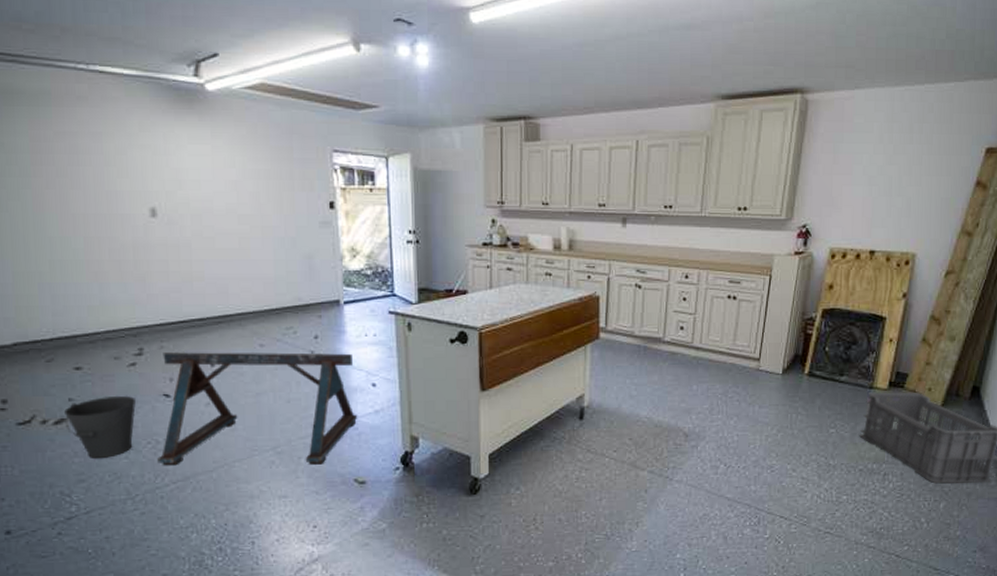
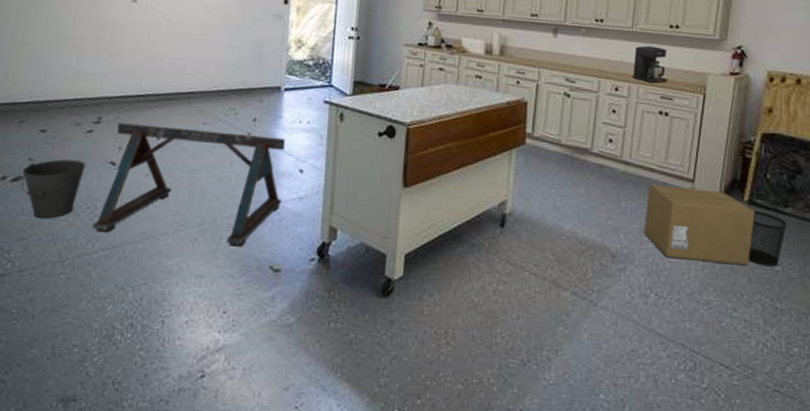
coffee maker: none [702,230,736,269] -> present [632,45,667,84]
box: none [713,366,814,432] -> present [643,185,755,266]
waste bin: none [807,382,842,430] -> present [748,211,787,267]

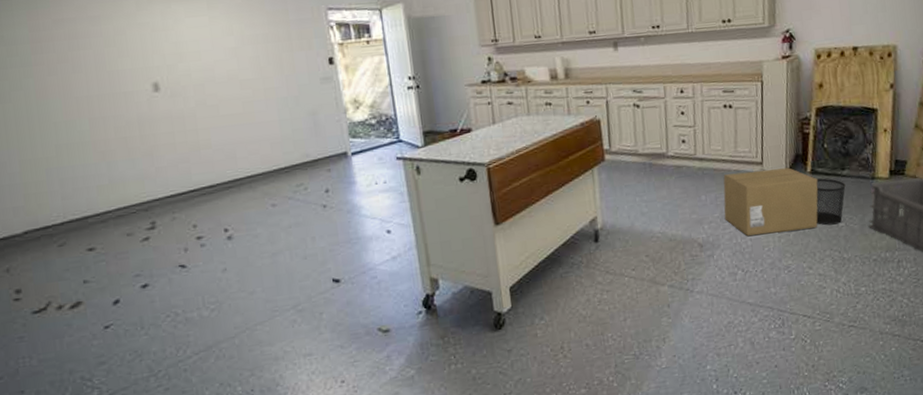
bucket: present [20,159,86,219] -> none [80,271,152,339]
sawhorse: present [92,123,286,247] -> none [175,203,376,338]
coffee maker: present [632,45,667,84] -> none [693,43,727,81]

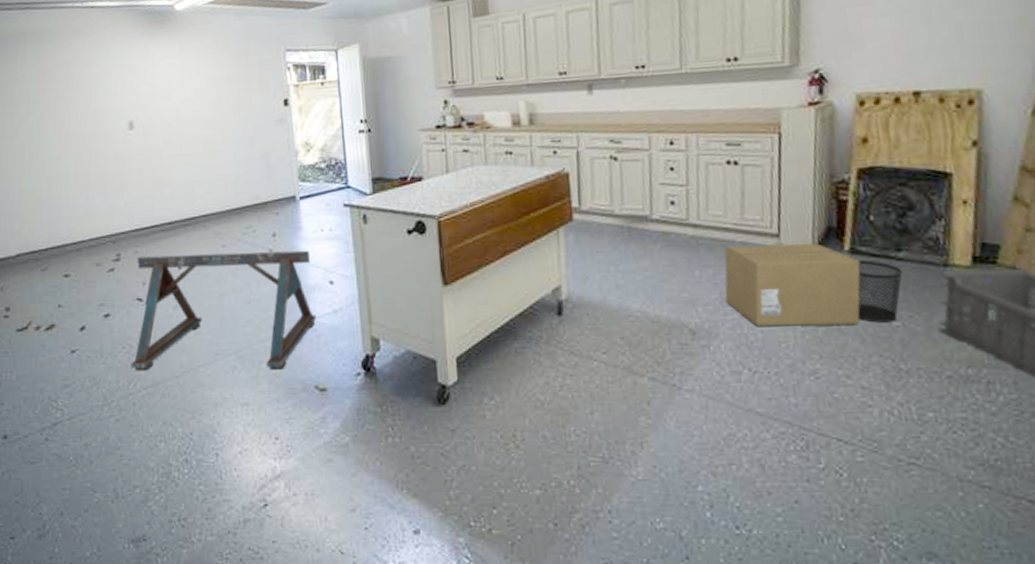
sawhorse: none [175,203,376,338] -> present [131,250,317,371]

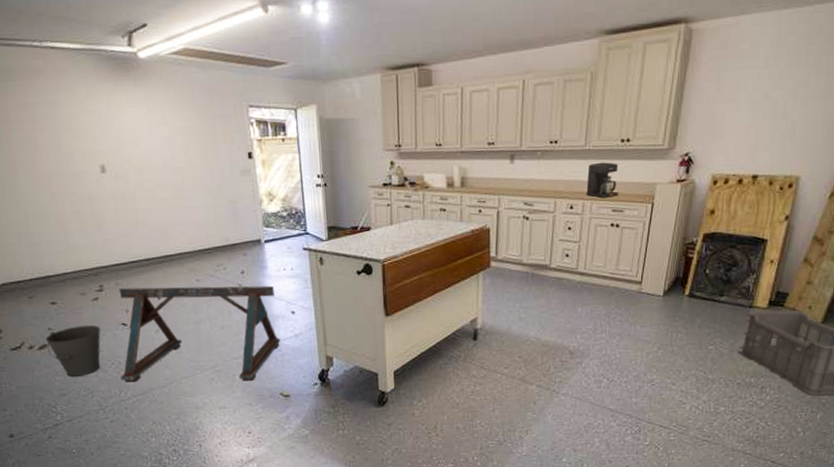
bucket: none [54,300,113,363] -> present [46,325,101,377]
coffee maker: none [687,86,732,131] -> present [586,162,619,199]
box: present [724,243,861,327] -> none [597,289,694,350]
waste bin: present [857,260,903,323] -> none [687,302,722,347]

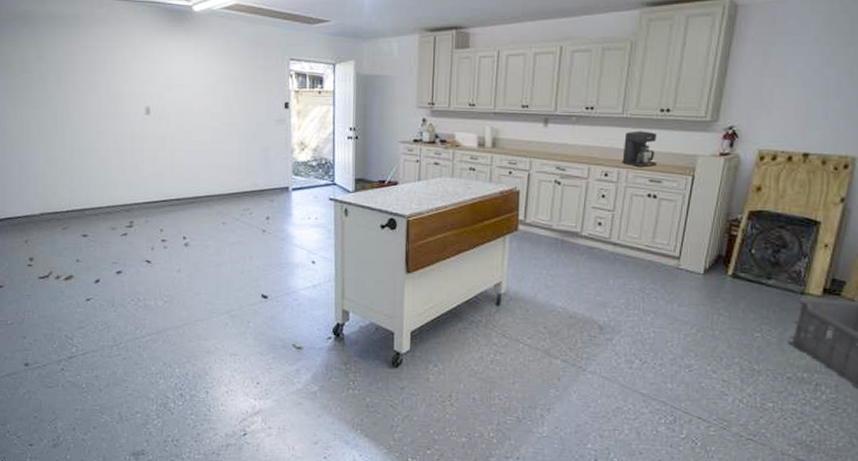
bucket: present [46,325,101,377] -> none [73,259,125,310]
sawhorse: present [118,285,281,383] -> none [138,226,299,329]

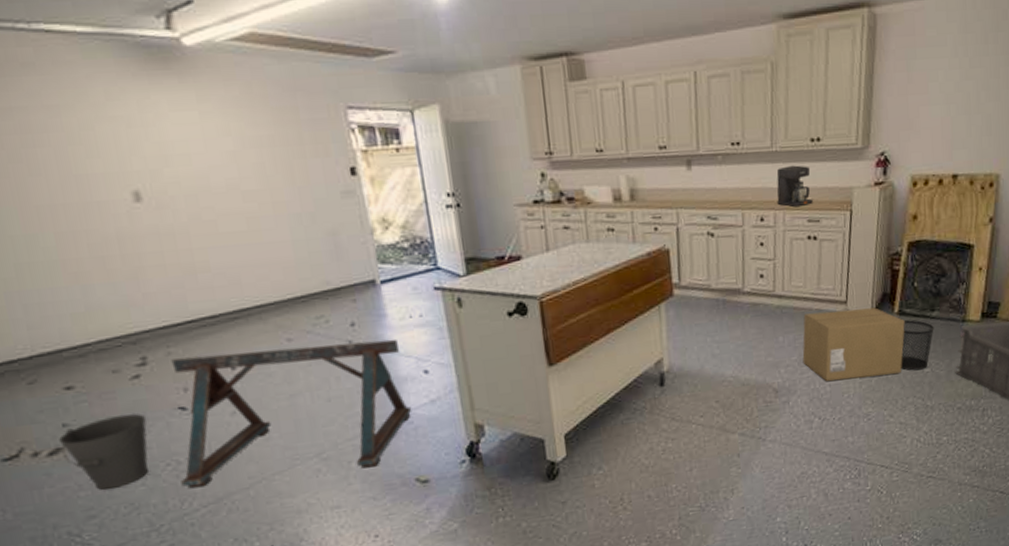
bucket: none [73,259,125,310] -> present [59,413,148,490]
sawhorse: none [138,226,299,329] -> present [171,339,412,489]
box: none [630,263,738,333] -> present [802,307,905,382]
waste bin: none [729,284,769,333] -> present [900,320,934,371]

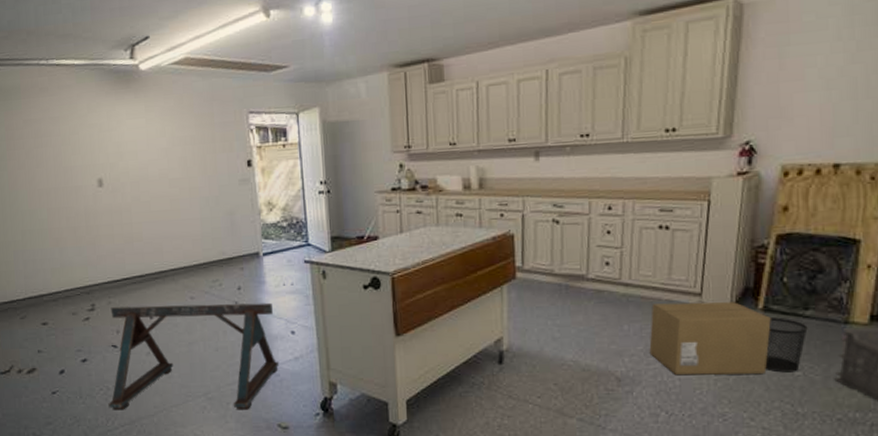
bucket: present [59,413,148,490] -> none [35,347,90,403]
coffee maker: present [776,165,813,208] -> none [626,155,666,197]

